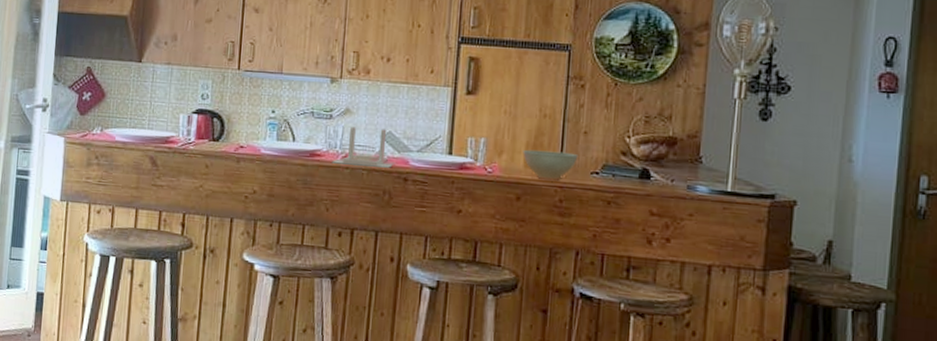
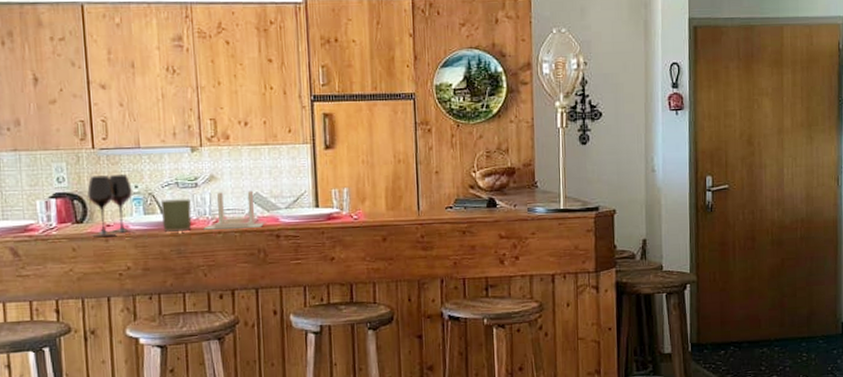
wine glass: none [224,96,269,158] -> present [87,175,136,237]
mug: none [293,128,323,162] -> present [160,199,192,232]
bowl: present [523,149,578,182] -> none [383,192,433,220]

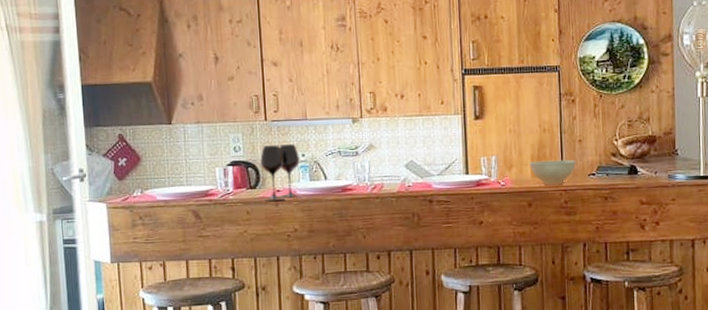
mug: present [160,199,192,232] -> none [324,166,353,197]
napkin holder: present [203,190,269,230] -> none [363,159,423,195]
bowl: none [383,192,433,220] -> present [529,160,576,187]

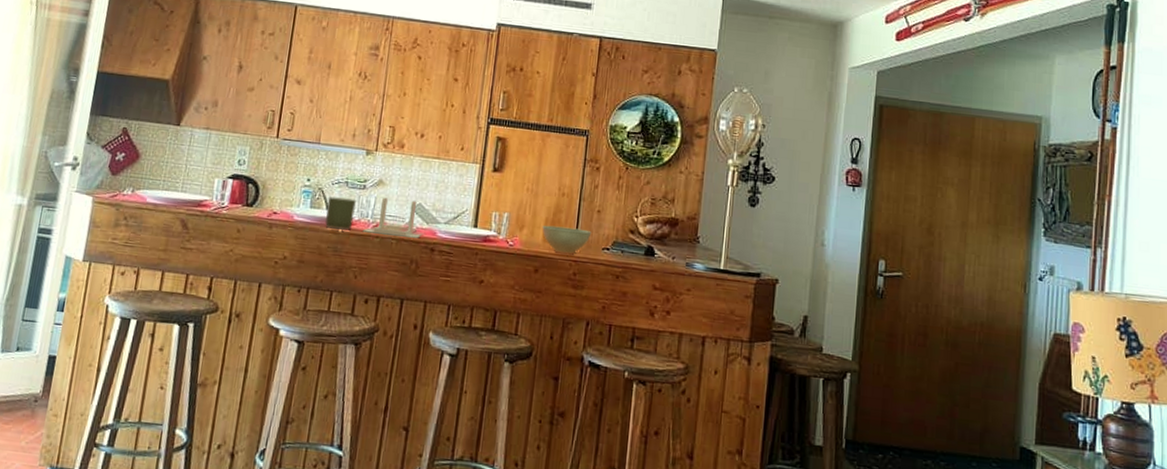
wine glass: present [260,144,303,201] -> none [257,163,305,224]
mug: none [324,166,353,197] -> present [325,196,356,230]
napkin holder: none [363,159,423,195] -> present [362,197,427,240]

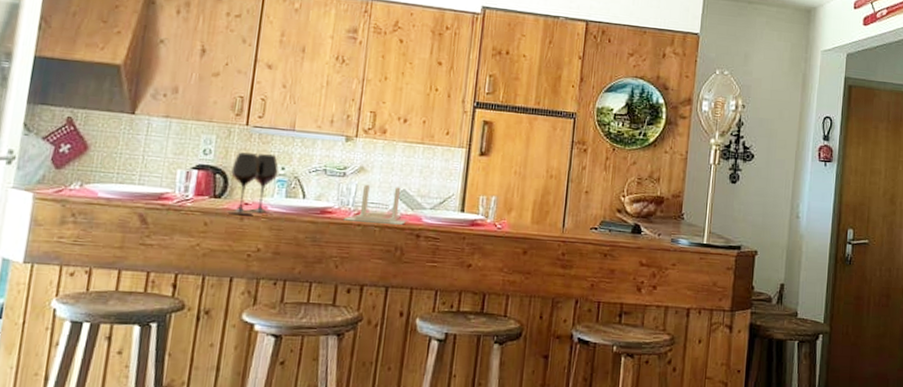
wine glass: none [257,163,305,224] -> present [226,152,279,215]
mug: present [325,196,356,230] -> none [302,185,336,219]
bowl: present [542,225,592,256] -> none [530,207,580,237]

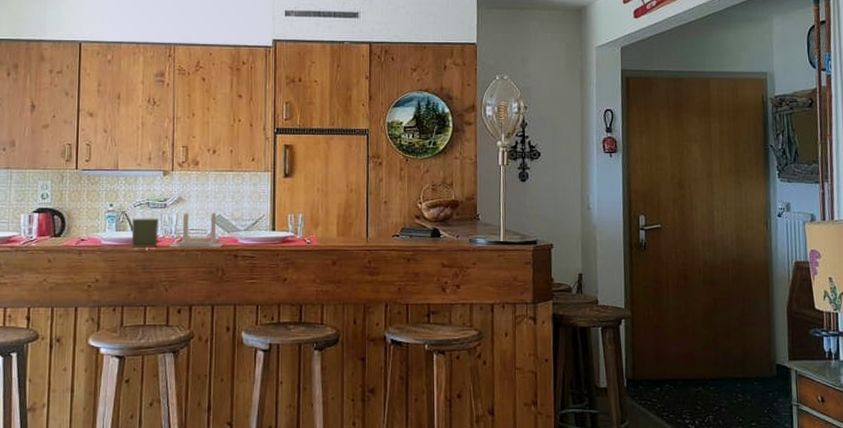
wine glass: present [226,152,279,215] -> none [66,194,107,250]
mug: none [302,185,336,219] -> present [131,218,159,248]

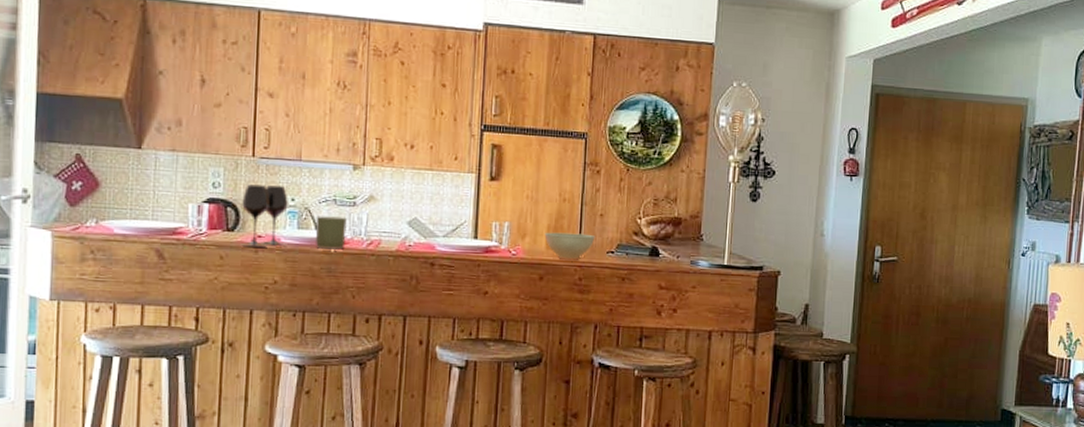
wine glass: none [66,194,107,250] -> present [240,184,288,247]
napkin holder: present [168,213,229,248] -> none [356,213,425,255]
bowl: none [335,220,381,246] -> present [544,232,595,261]

